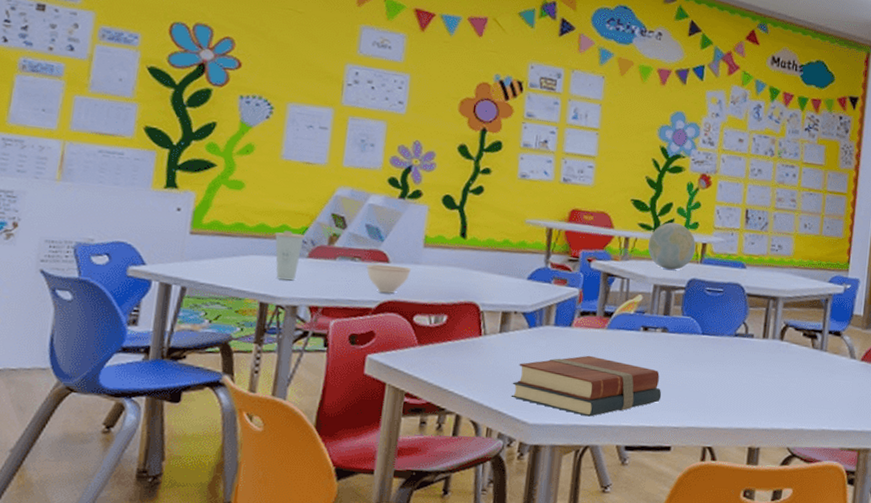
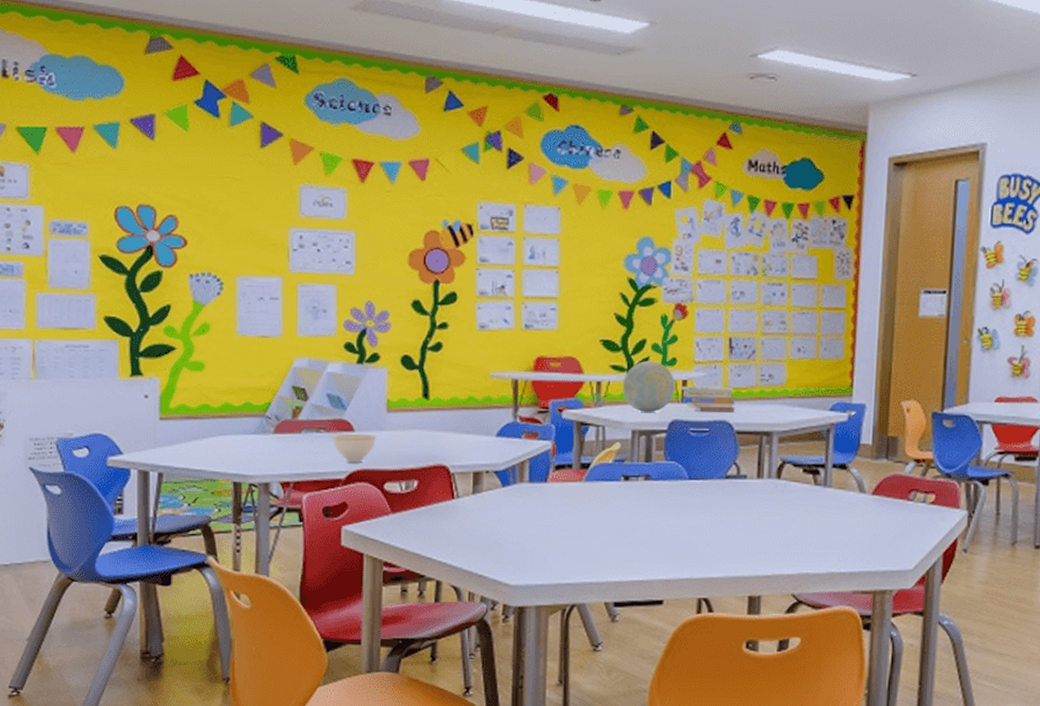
cup: present [274,231,304,281] -> none [239,408,268,458]
books: present [511,355,662,417] -> none [490,510,649,574]
books: none [700,248,747,277] -> present [680,386,735,414]

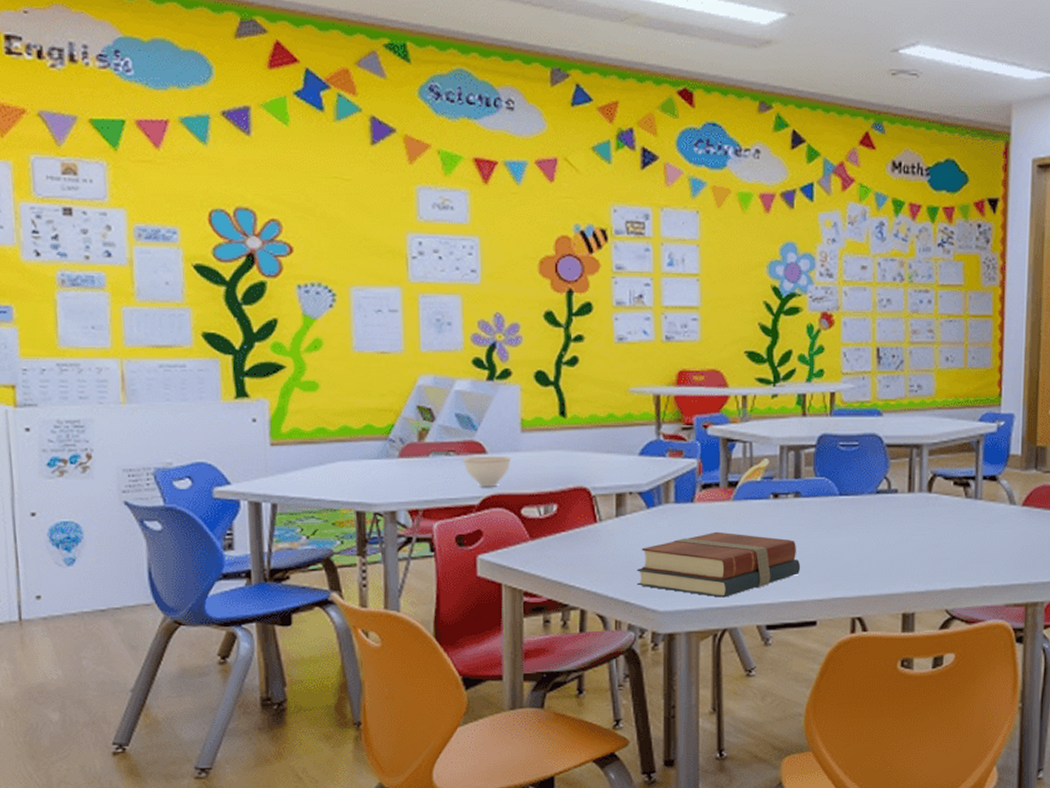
books: none [490,510,649,574] -> present [636,531,801,598]
globe: present [622,360,675,413] -> none [768,372,823,428]
books: present [680,386,735,414] -> none [828,398,884,426]

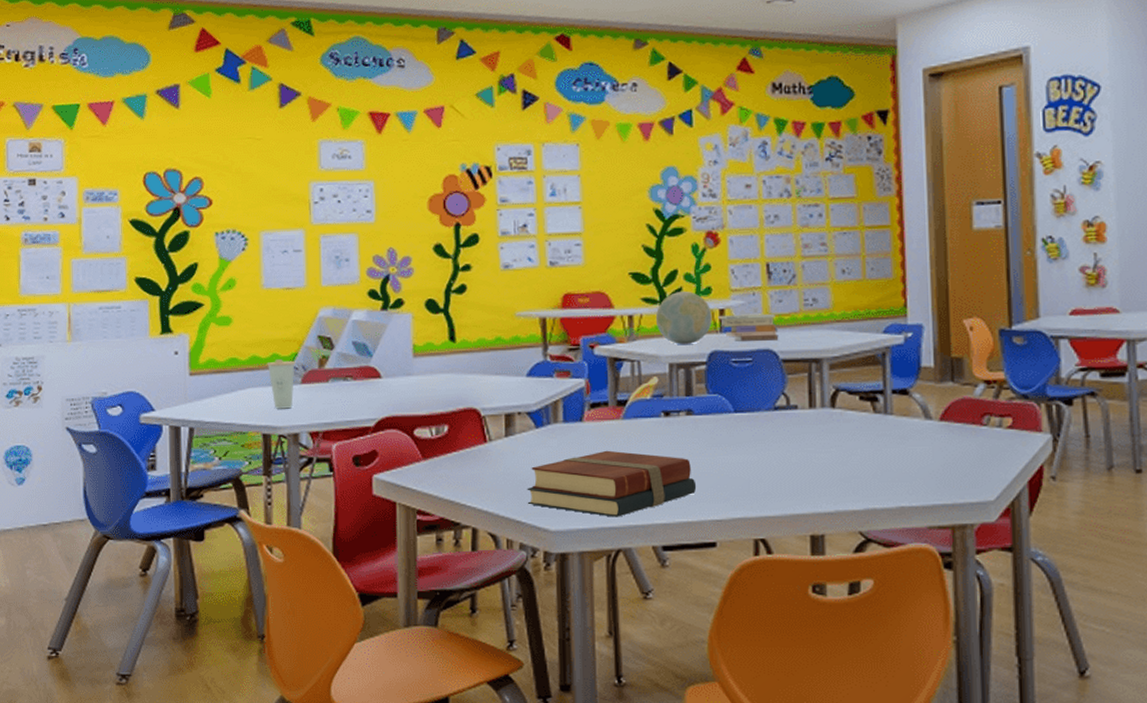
cup: none [359,431,392,485] -> present [267,359,295,409]
bowl: present [462,455,511,487] -> none [359,379,404,409]
globe: none [768,372,823,428] -> present [655,291,712,345]
books: none [828,398,884,426] -> present [717,313,779,342]

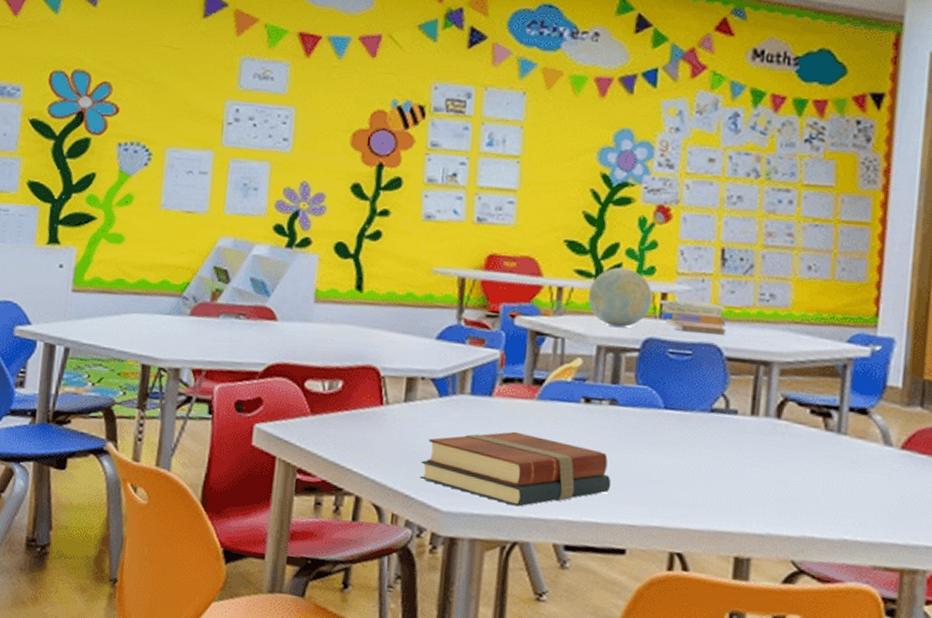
cup: present [267,359,295,409] -> none [155,286,186,341]

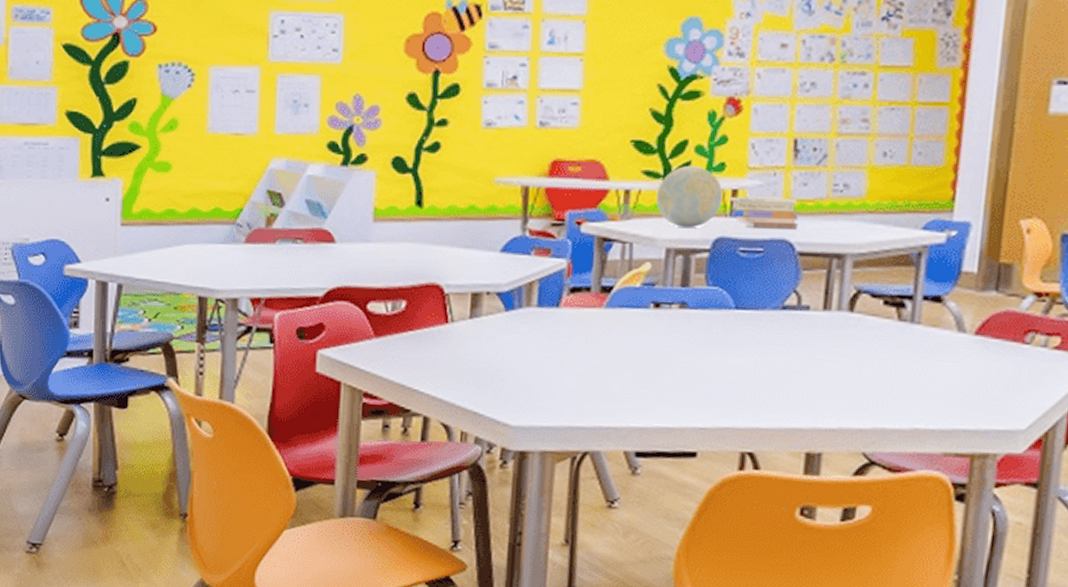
books: present [419,431,612,507] -> none [487,341,682,417]

